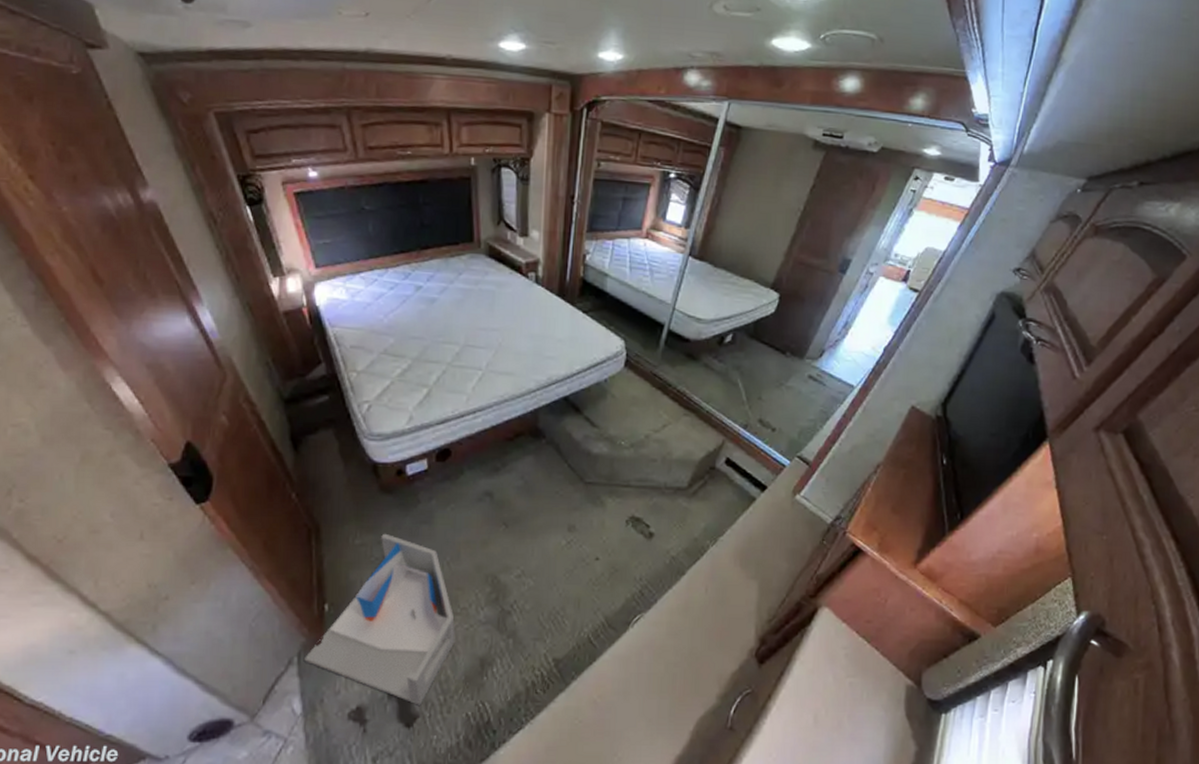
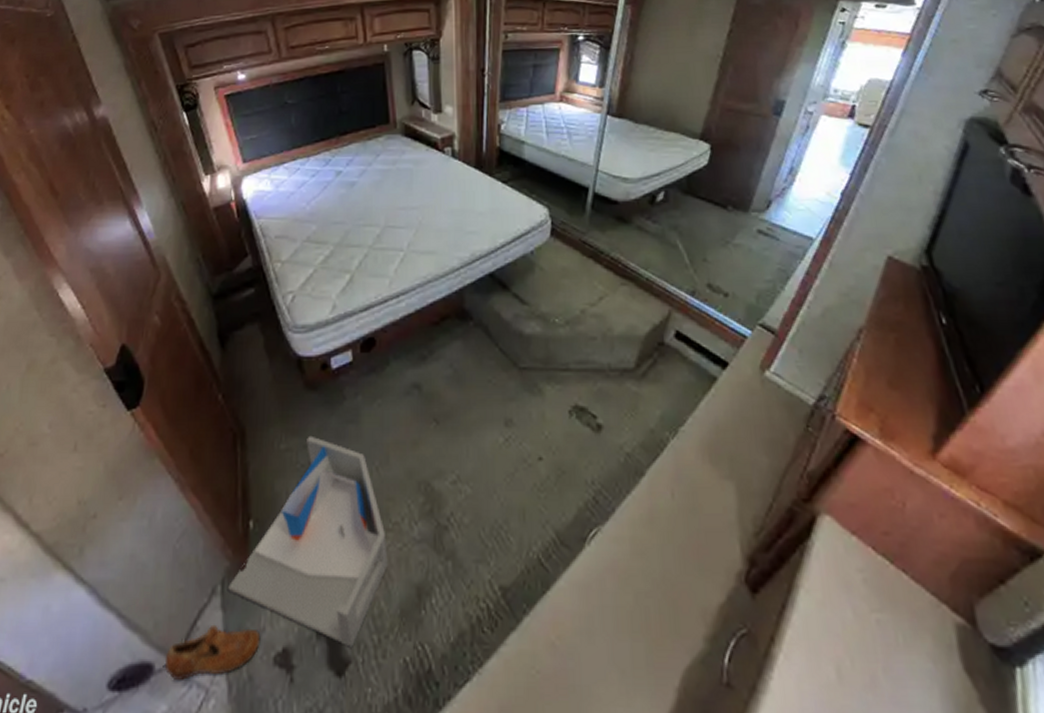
shoe: none [244,688,336,732] -> present [164,624,261,680]

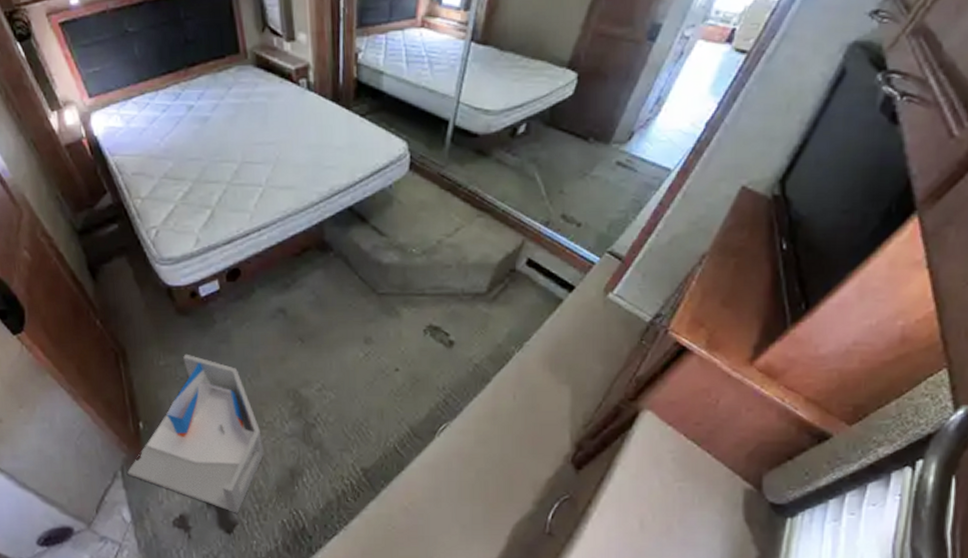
shoe: present [164,624,261,680] -> none [81,499,160,538]

